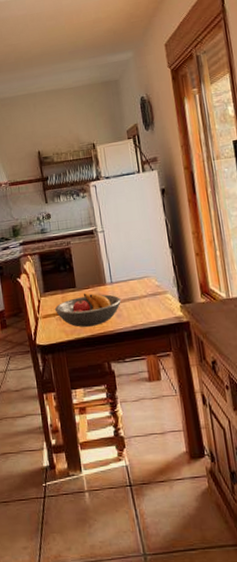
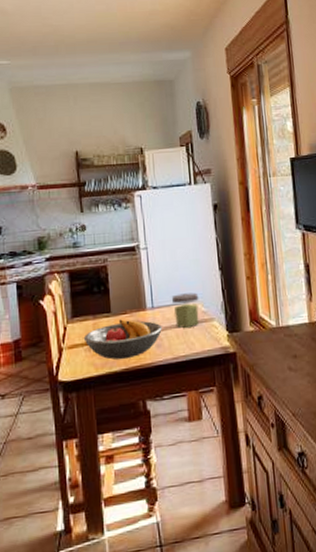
jar: none [128,269,154,300] -> present [172,292,199,328]

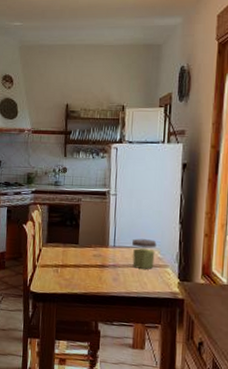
fruit bowl: present [83,319,162,360] -> none [53,251,120,285]

